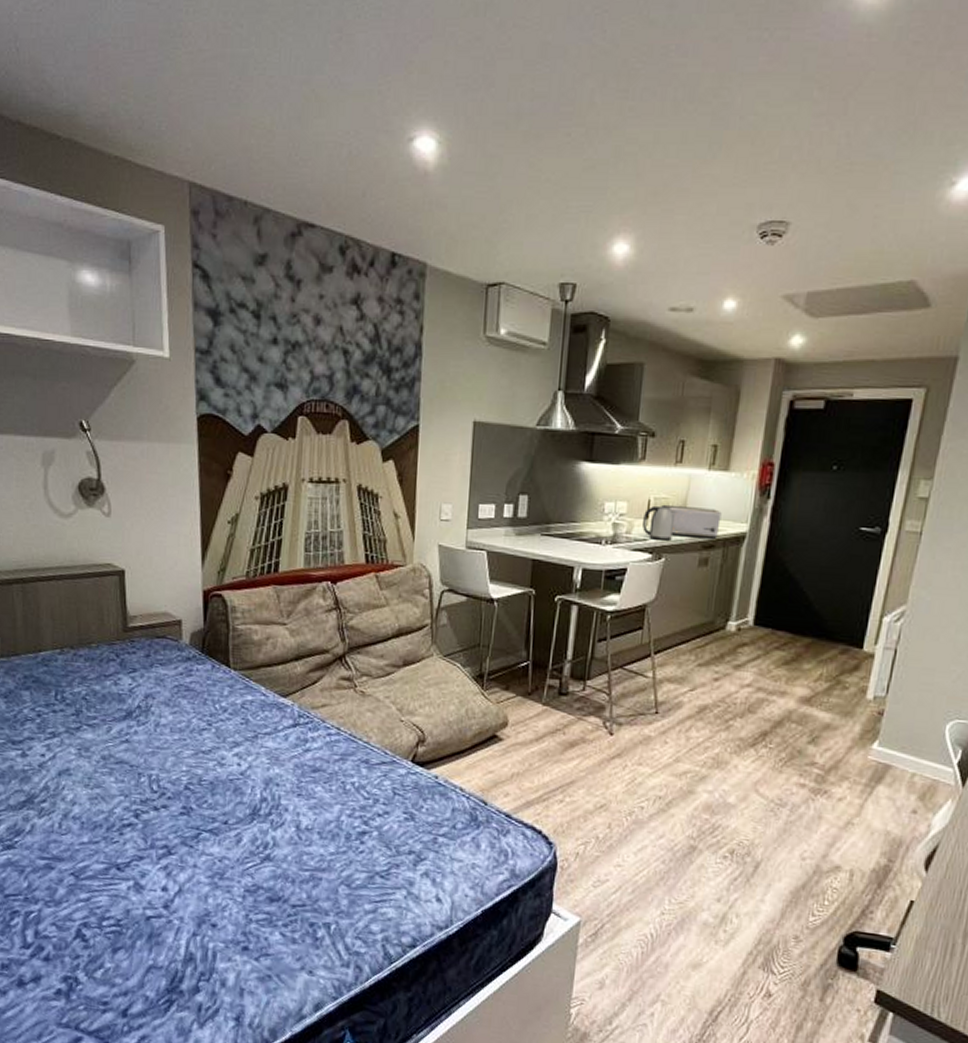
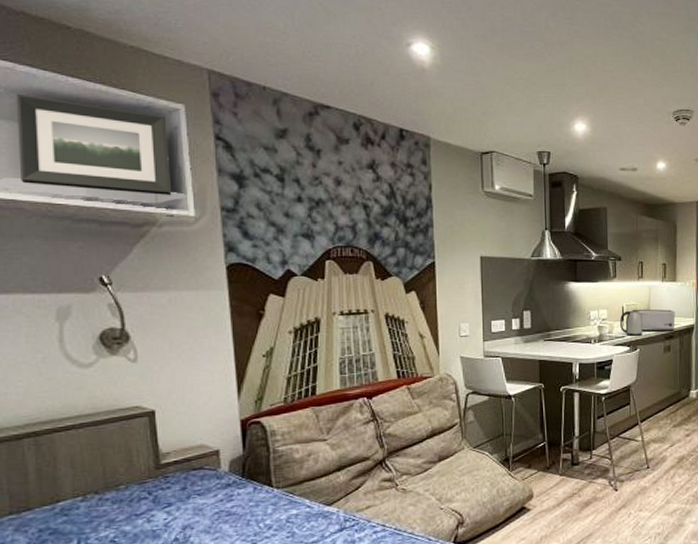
picture frame: none [11,215,149,334] -> present [16,93,172,196]

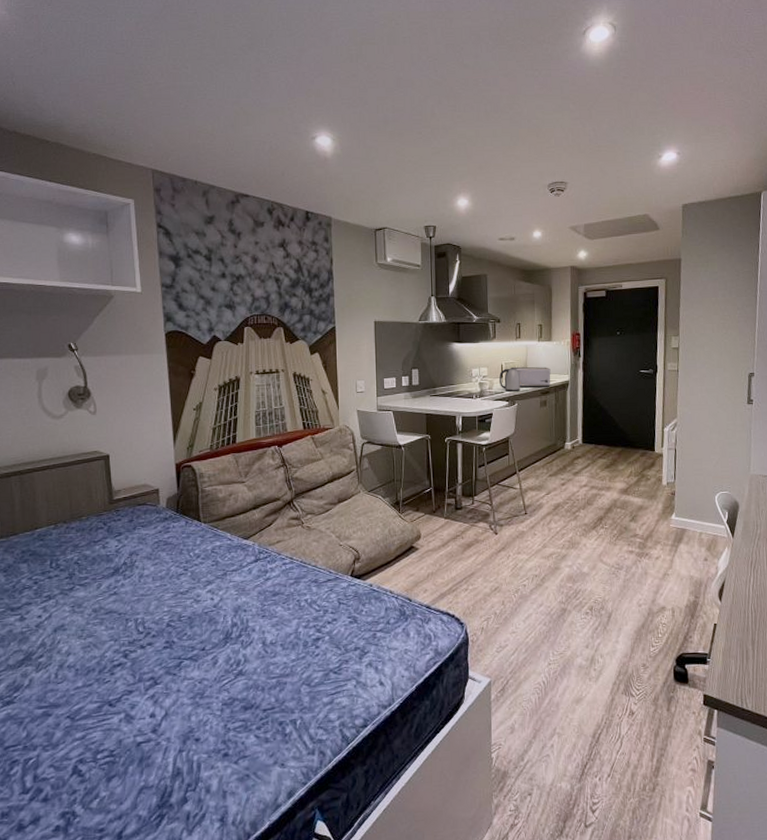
picture frame: present [16,93,172,196] -> none [9,197,124,276]

